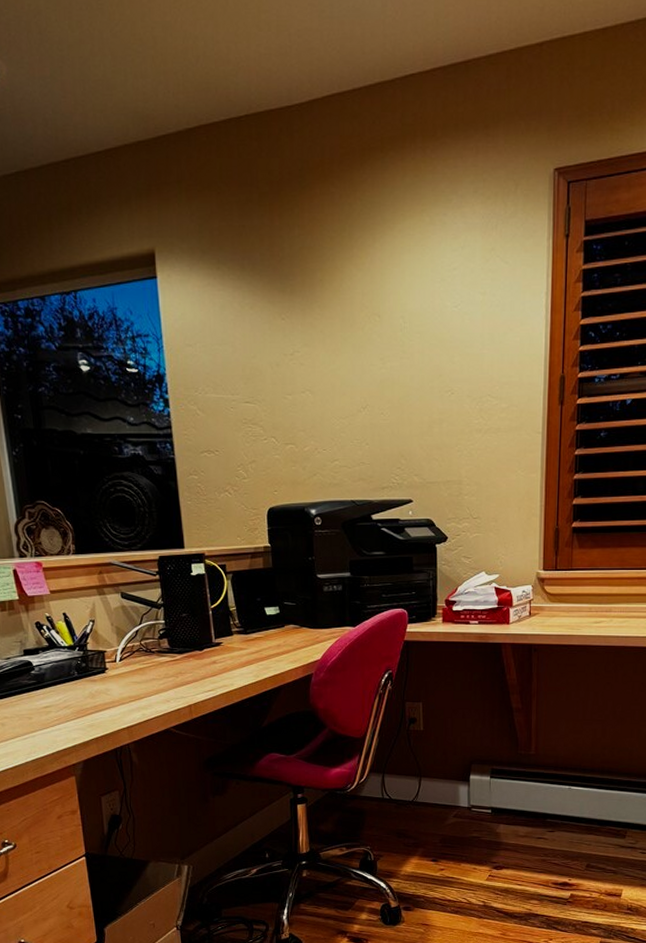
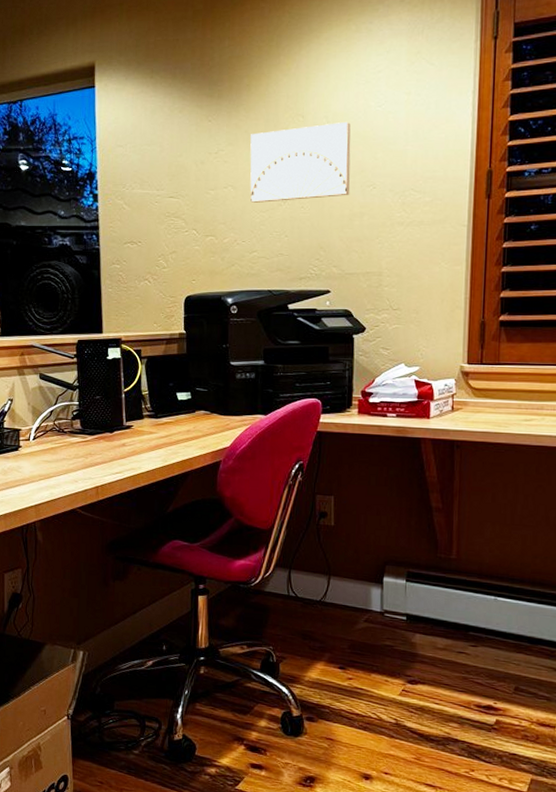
wall art: none [327,322,429,408] -> present [250,121,351,203]

